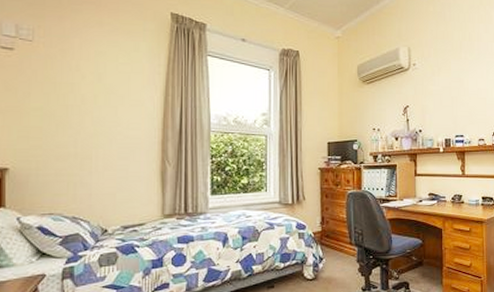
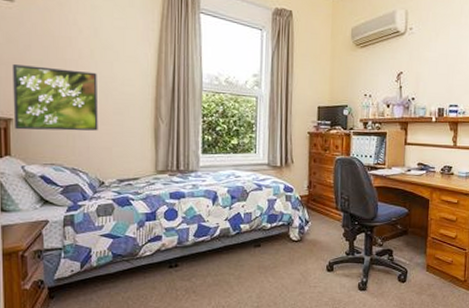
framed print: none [9,111,102,180] -> present [12,63,99,131]

